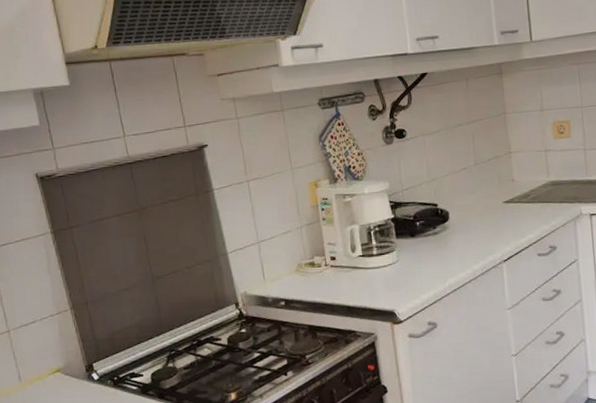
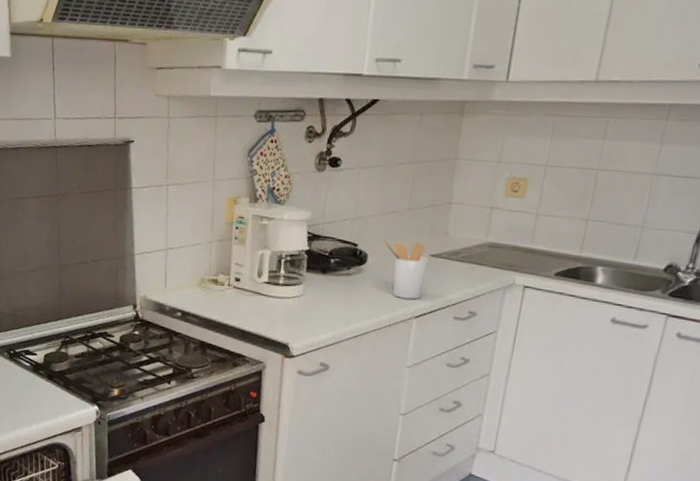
utensil holder: none [459,192,505,247] -> present [383,240,429,300]

